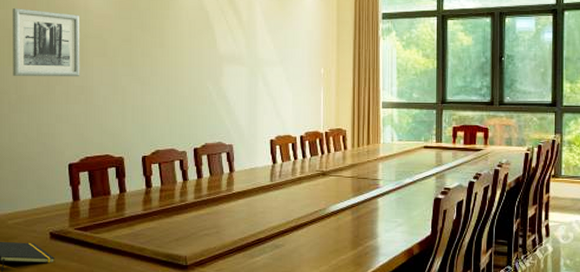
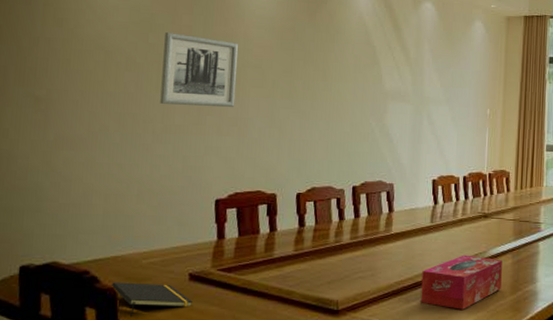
tissue box: none [264,212,342,264] -> present [420,255,502,310]

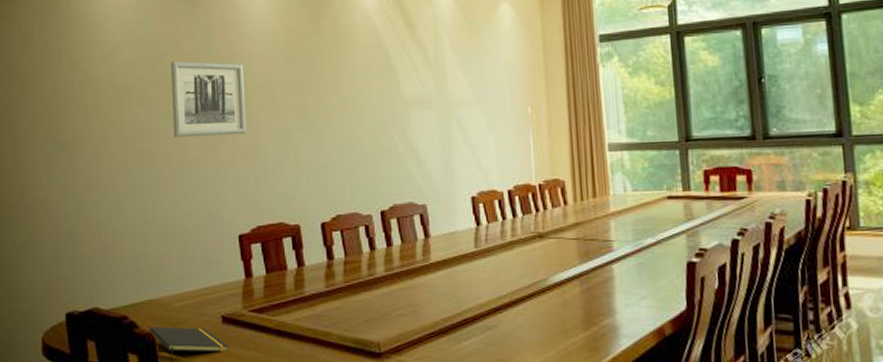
tissue box: present [420,255,502,310] -> none [471,284,570,350]

